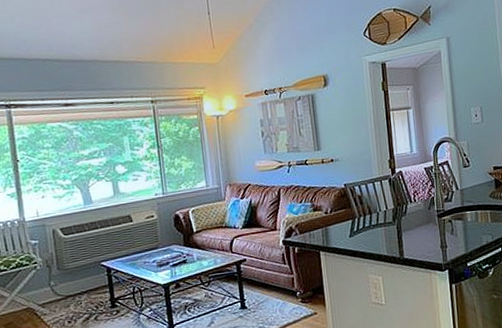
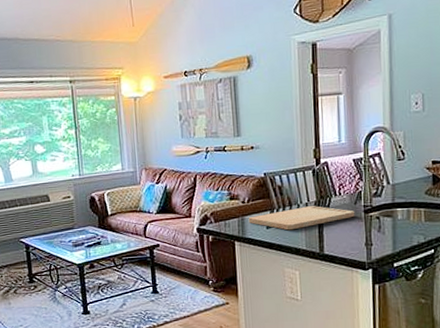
cutting board: none [331,213,430,238] -> present [248,206,355,231]

